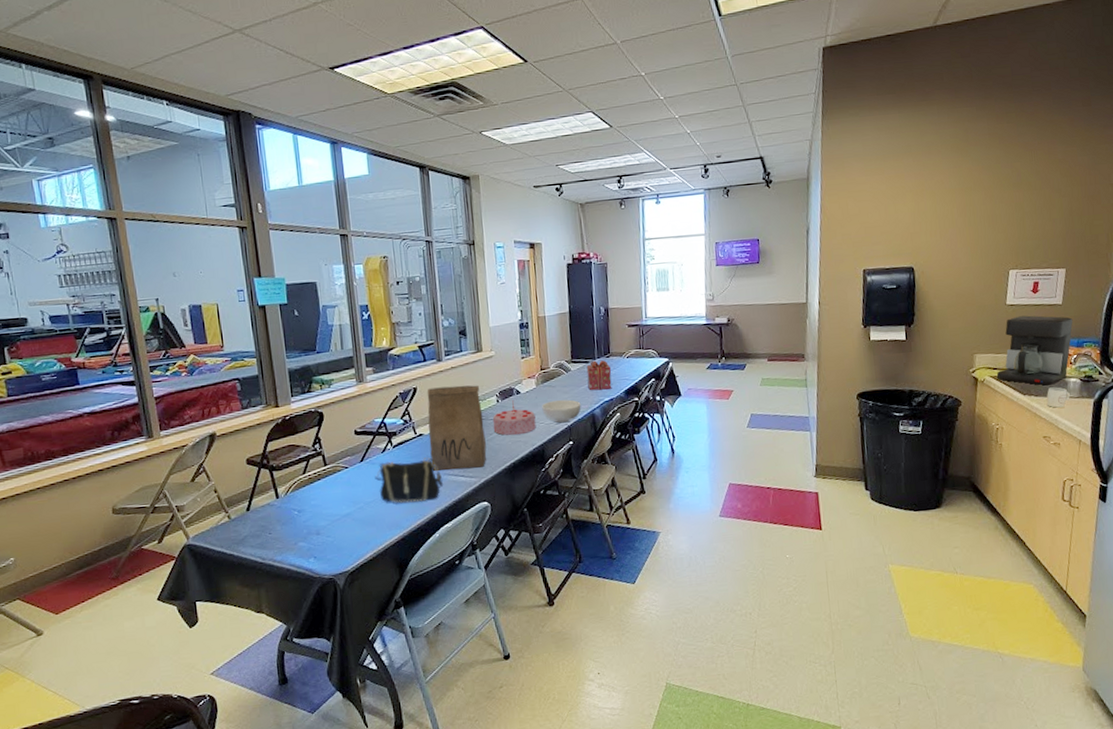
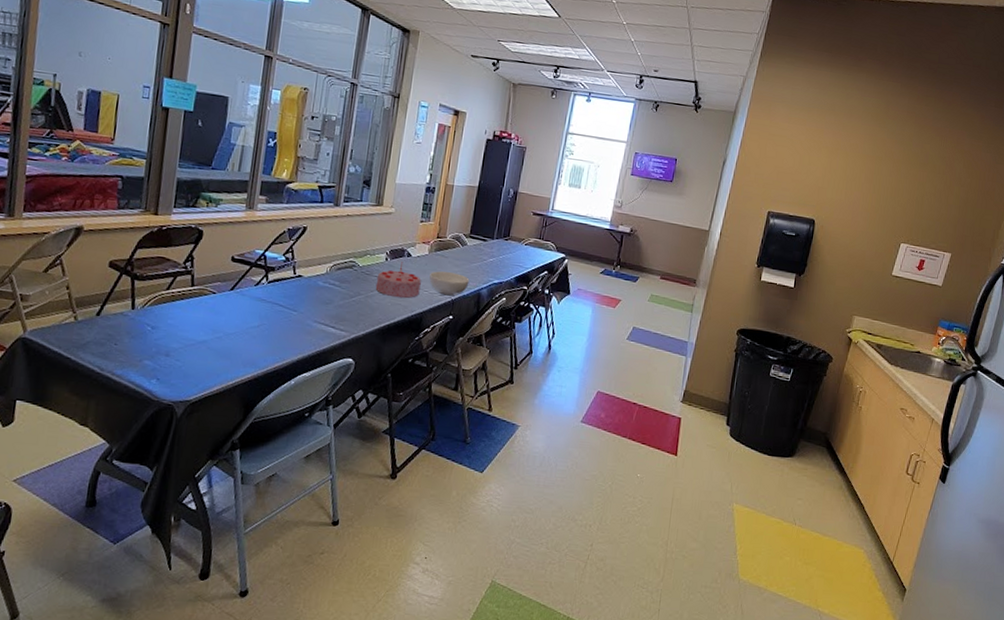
handbag: present [375,457,444,504] -> none [241,295,312,346]
paper bag: present [427,385,487,471] -> none [304,231,371,324]
gift box: present [586,360,612,391] -> none [480,240,508,272]
coffee maker: present [996,315,1073,386] -> none [869,288,949,361]
mug: present [1046,387,1070,408] -> none [909,362,932,384]

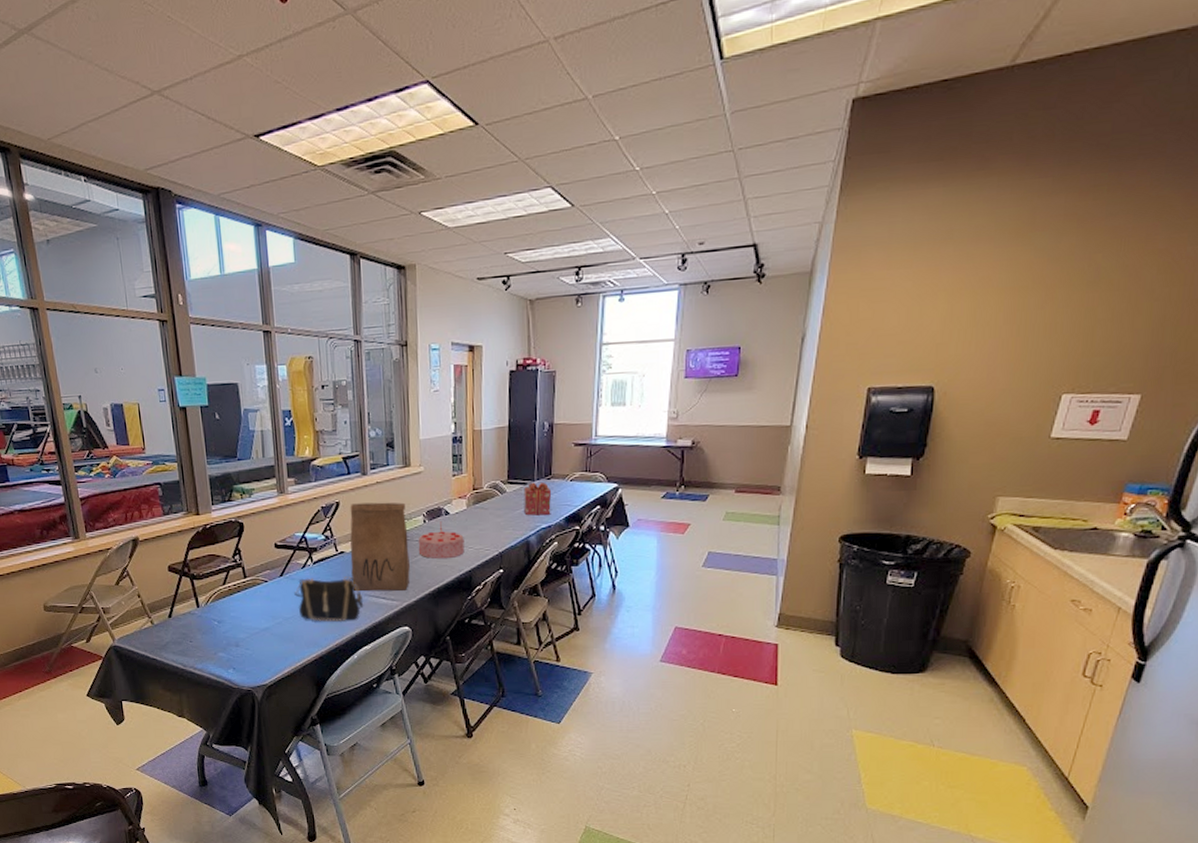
handbag: none [241,295,312,346] -> present [294,576,364,623]
paper bag: none [304,231,371,324] -> present [350,502,410,592]
bowl: present [429,271,470,296] -> none [472,524,515,549]
gift box: none [480,240,508,272] -> present [523,482,552,516]

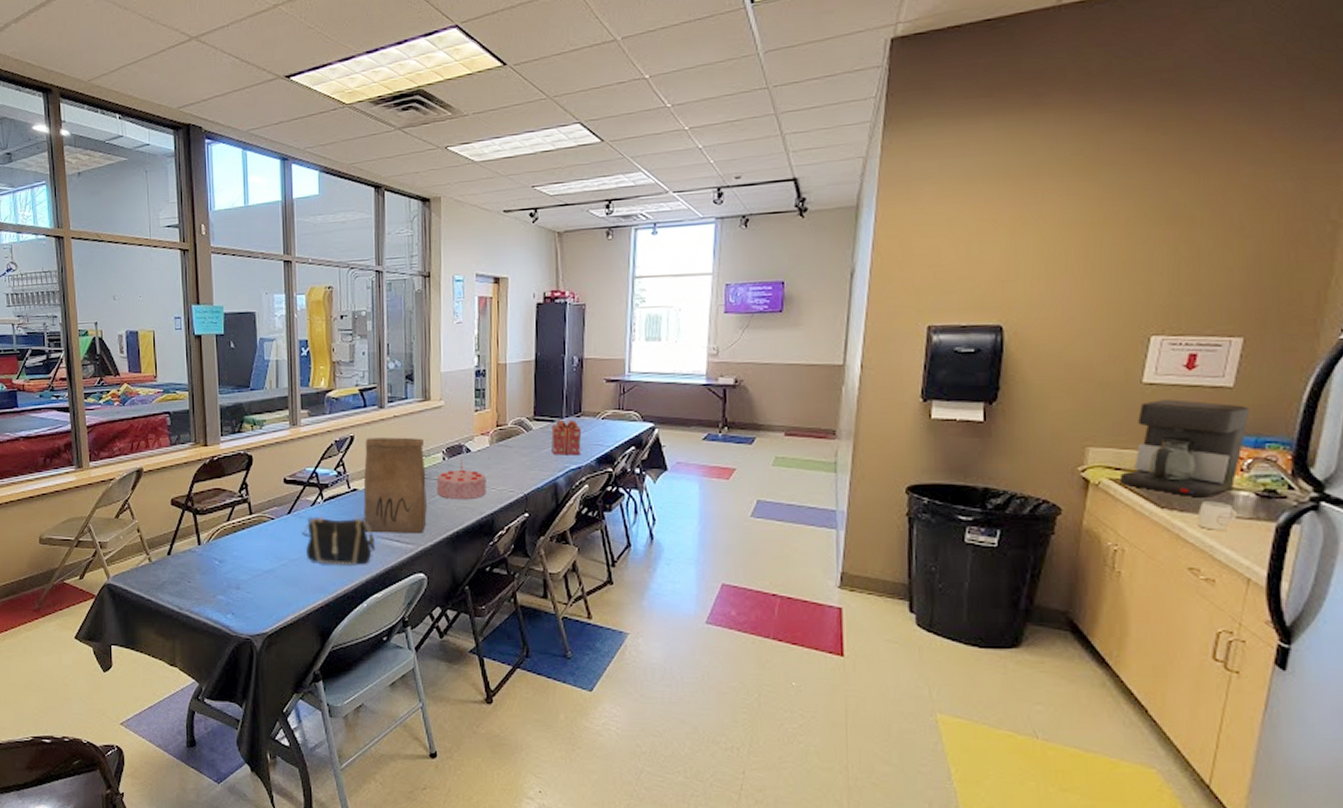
coffee maker: none [1022,452,1139,539] -> present [1119,399,1250,498]
mug: none [1083,542,1117,567] -> present [1197,501,1237,530]

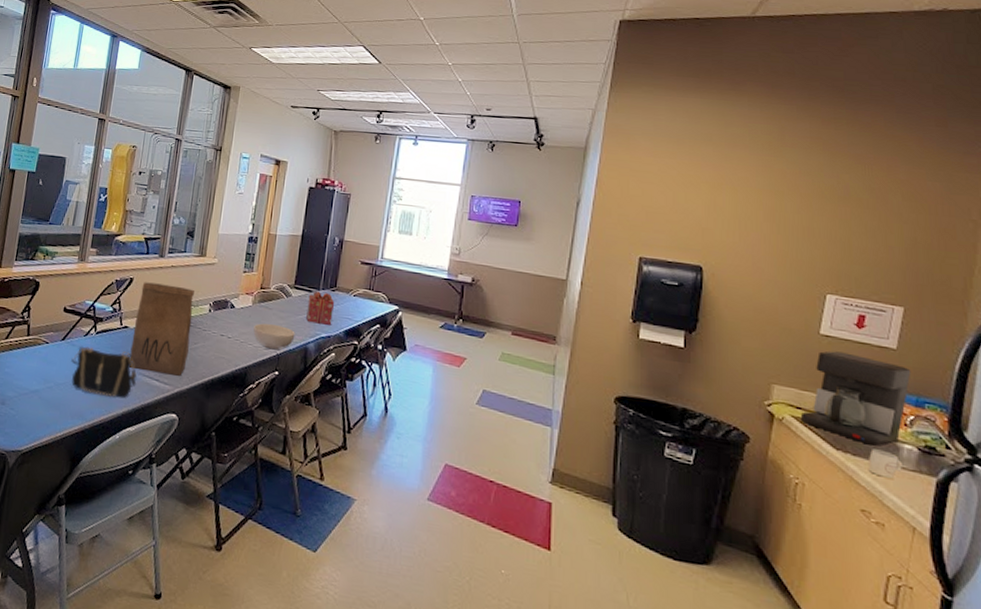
birthday cake: present [436,459,487,500] -> none [199,313,245,352]
bowl: none [495,464,542,491] -> present [253,323,295,351]

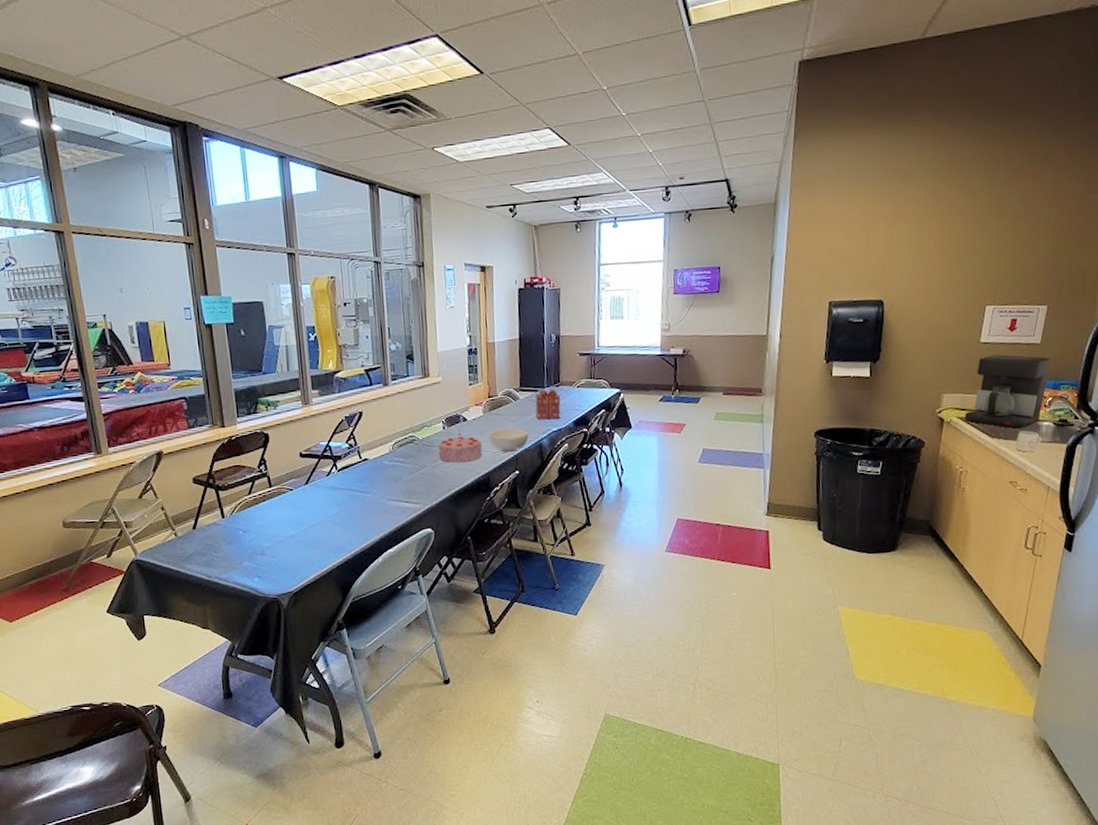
handbag: present [71,346,137,398] -> none [319,482,388,527]
paper bag: present [130,282,194,377] -> none [372,410,432,496]
birthday cake: none [199,313,245,352] -> present [438,427,482,463]

